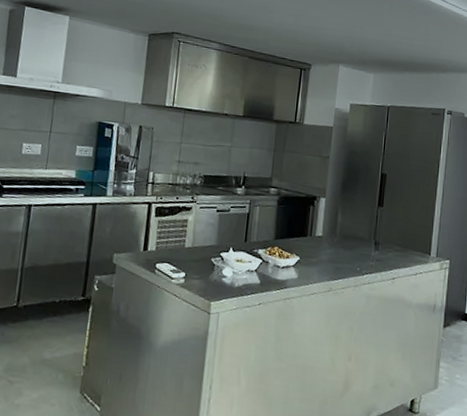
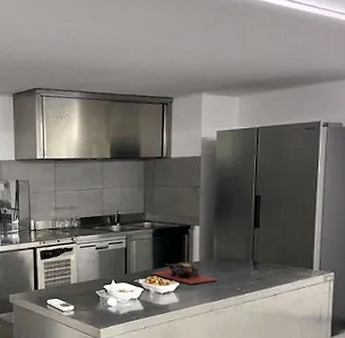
cutting board: none [272,234,339,260] -> present [151,262,218,284]

